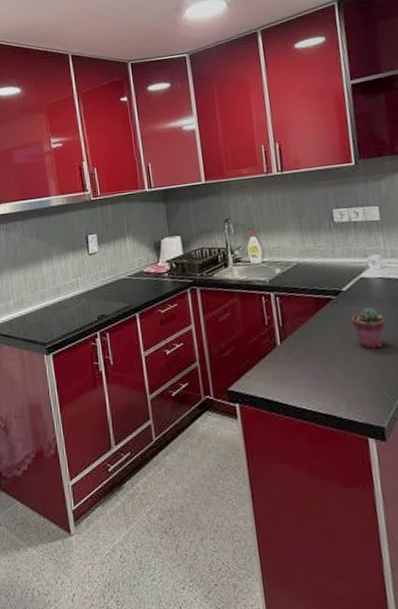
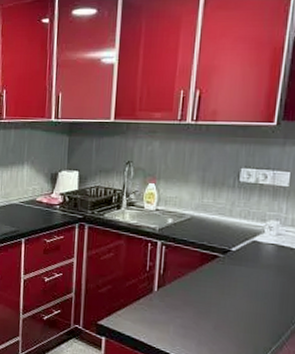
potted succulent: present [351,307,385,349] -> none [233,270,267,311]

